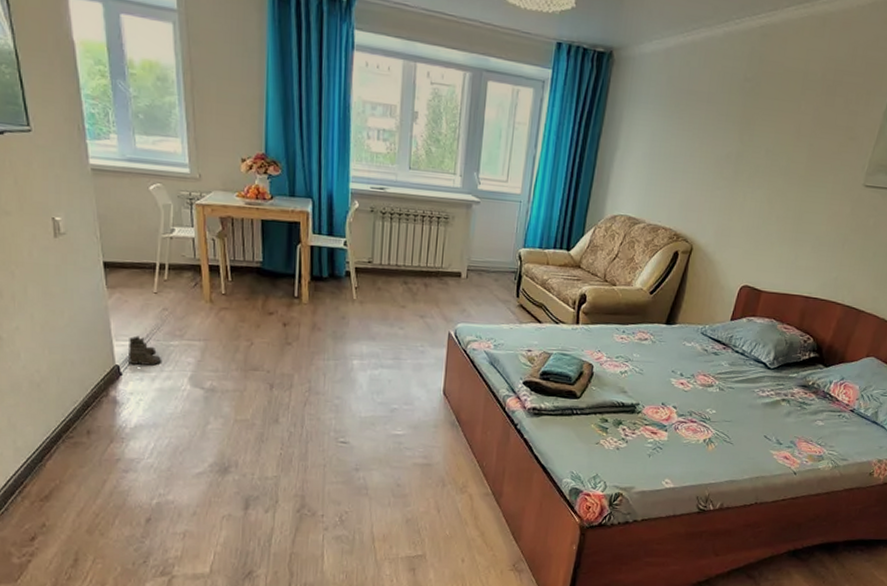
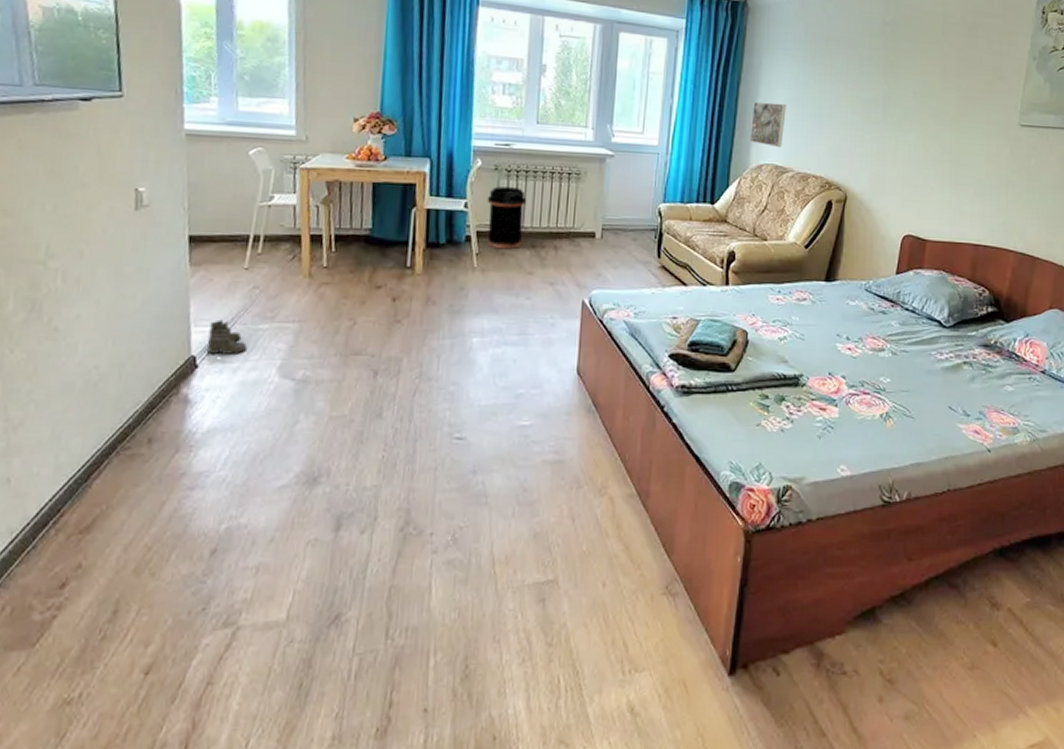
trash can: none [364,227,400,285] -> present [487,186,527,250]
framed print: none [607,154,643,199] -> present [750,101,786,147]

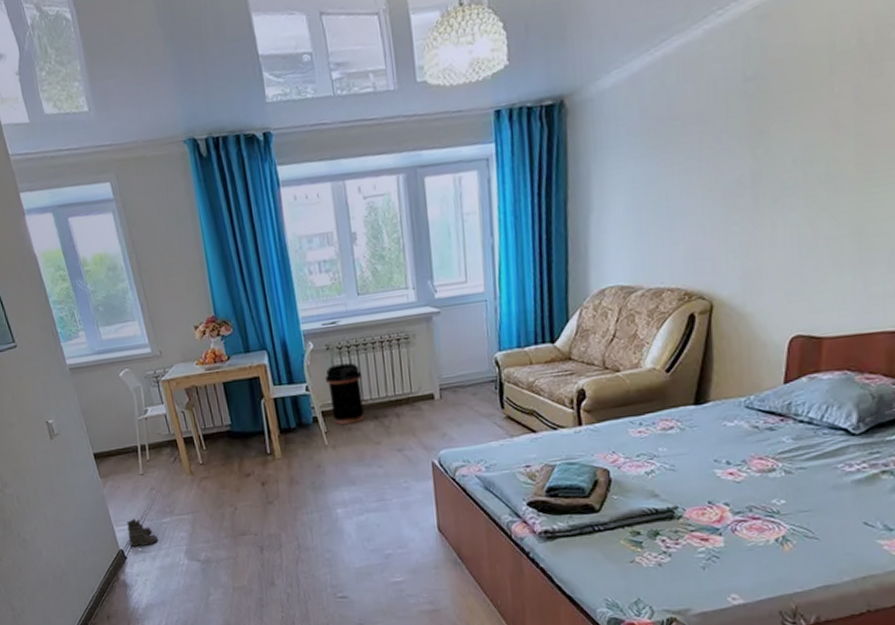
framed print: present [750,101,786,147] -> none [585,212,627,267]

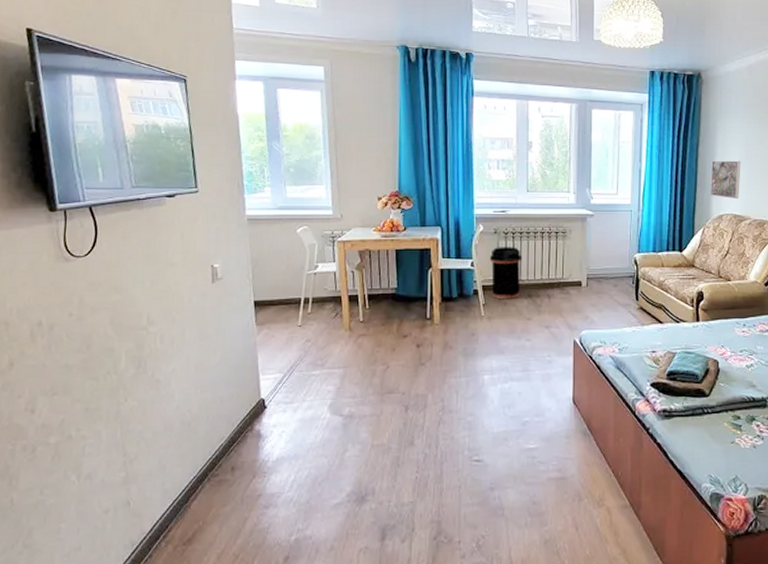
boots: present [127,518,159,549] -> none [272,368,304,399]
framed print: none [585,212,627,267] -> present [710,160,741,199]

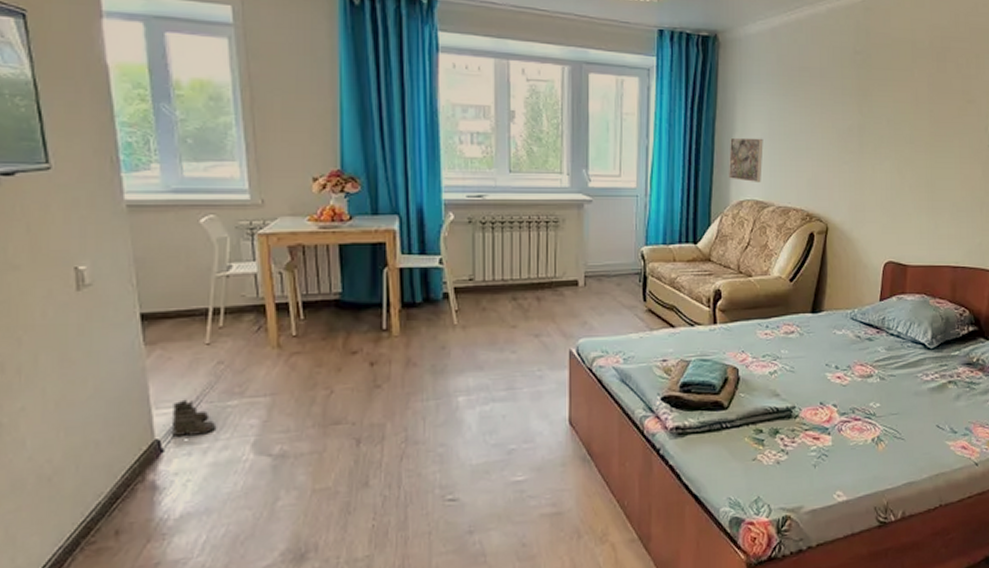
boots: none [272,368,304,399] -> present [171,399,217,439]
trash can: present [489,247,523,300] -> none [462,240,505,304]

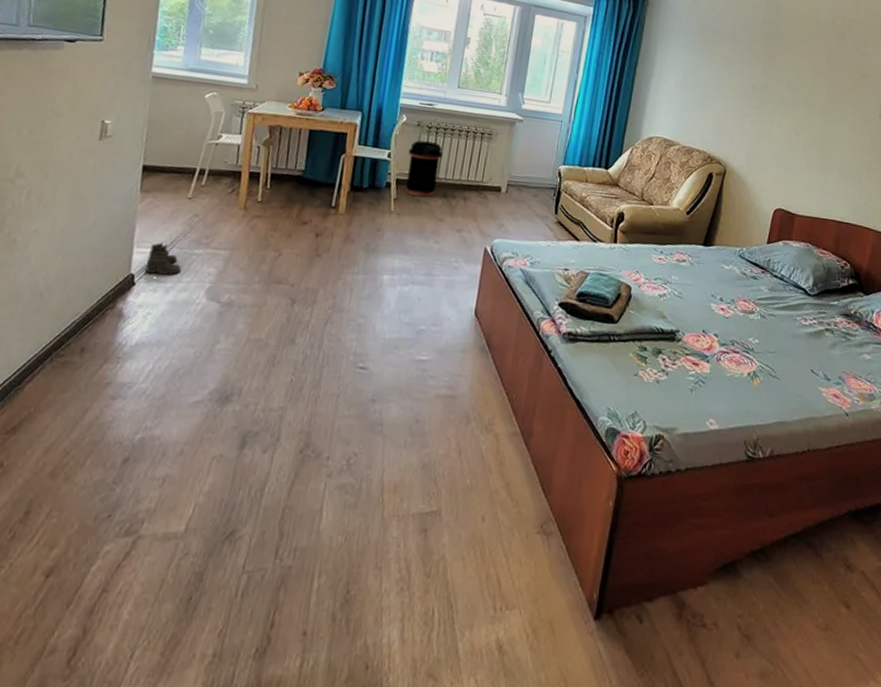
trash can: none [462,240,505,304] -> present [405,140,444,197]
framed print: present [729,137,763,182] -> none [643,81,677,123]

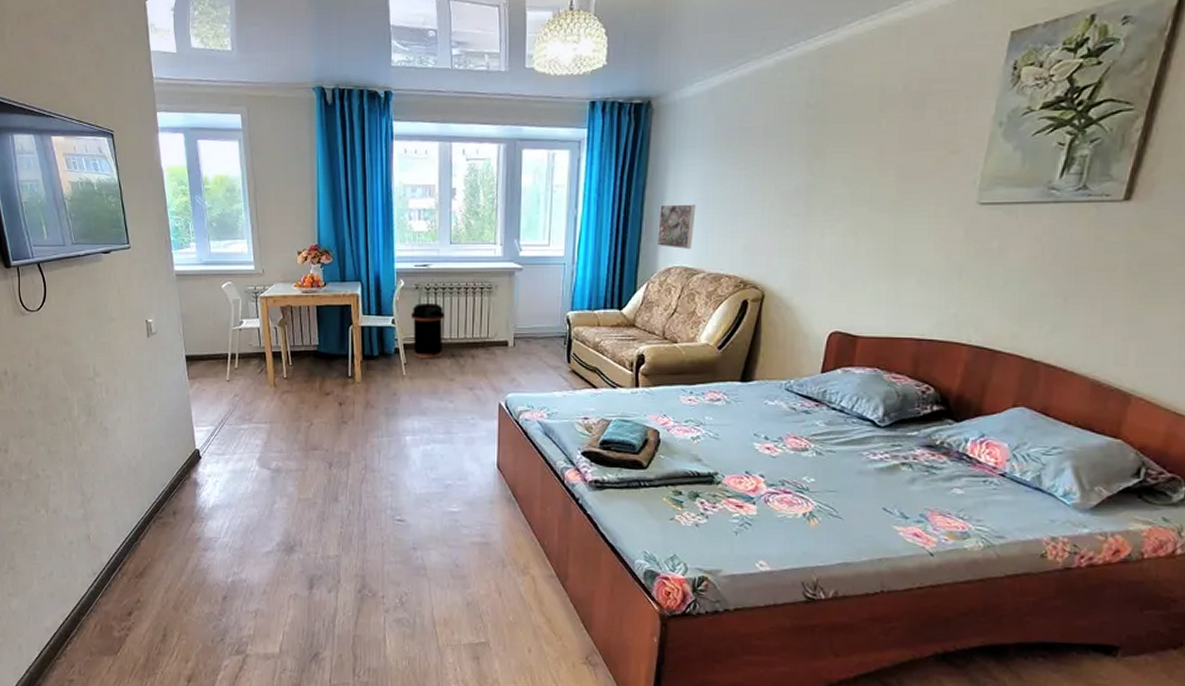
boots: present [145,242,182,277] -> none [205,421,235,451]
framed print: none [643,81,677,123] -> present [657,204,696,249]

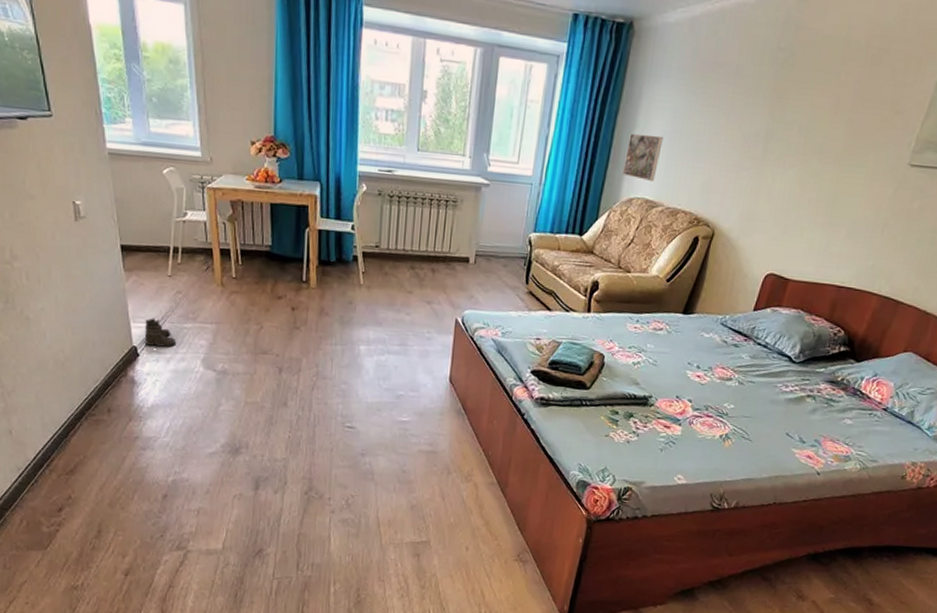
boots: none [205,421,235,451] -> present [144,318,177,349]
trash can: present [410,303,445,359] -> none [371,211,408,270]

